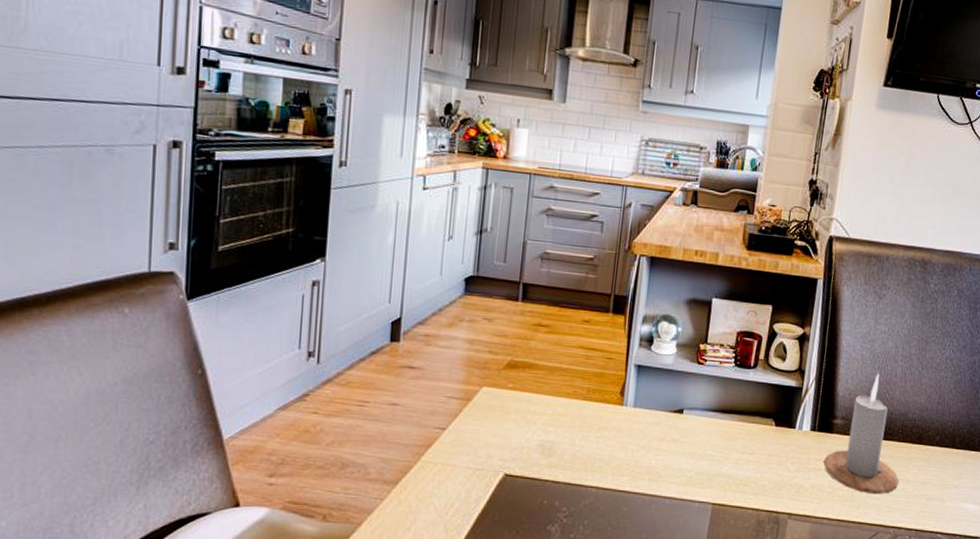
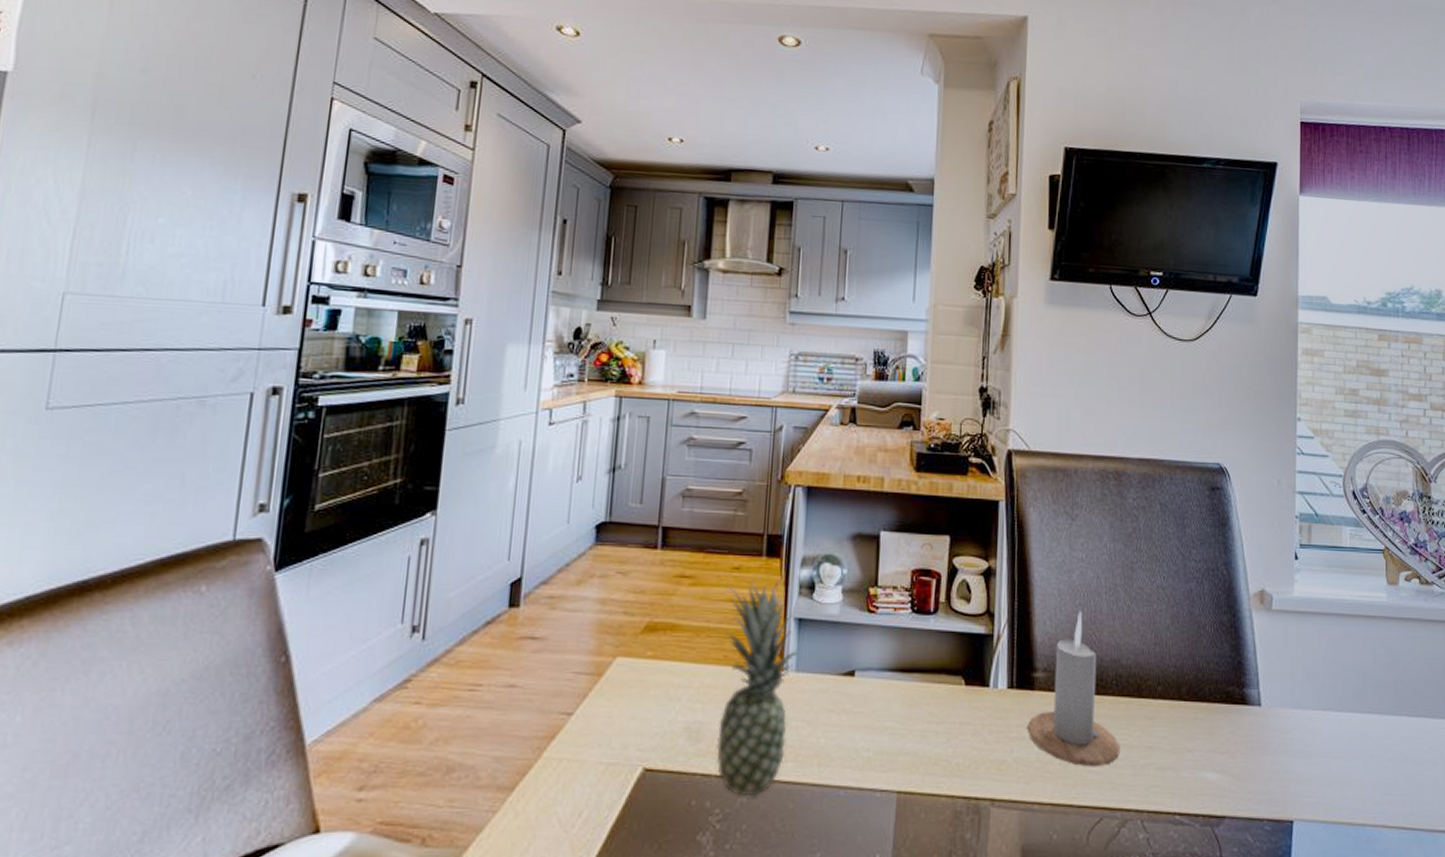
fruit: none [565,332,635,500] -> present [716,578,797,797]

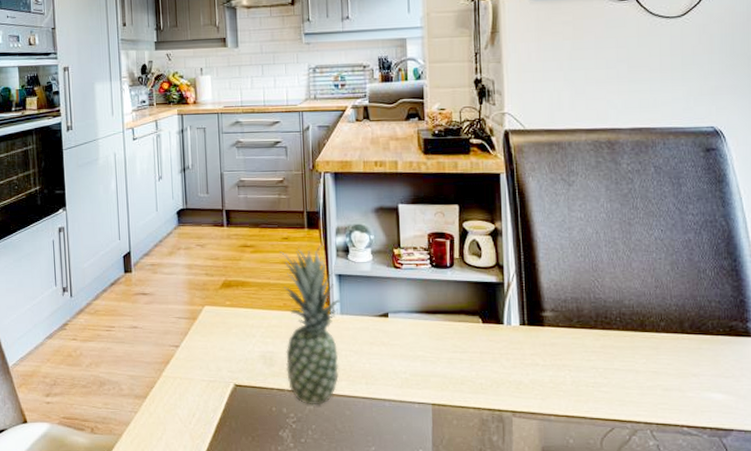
candle: present [1027,610,1121,767] -> none [540,261,628,388]

